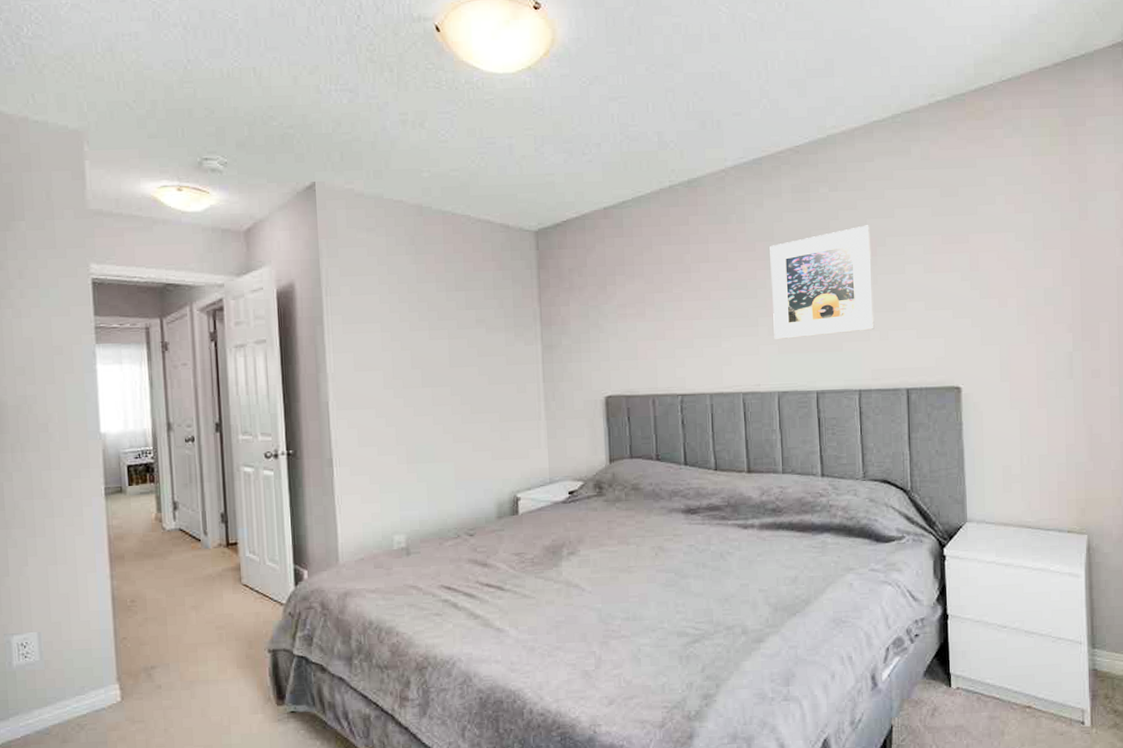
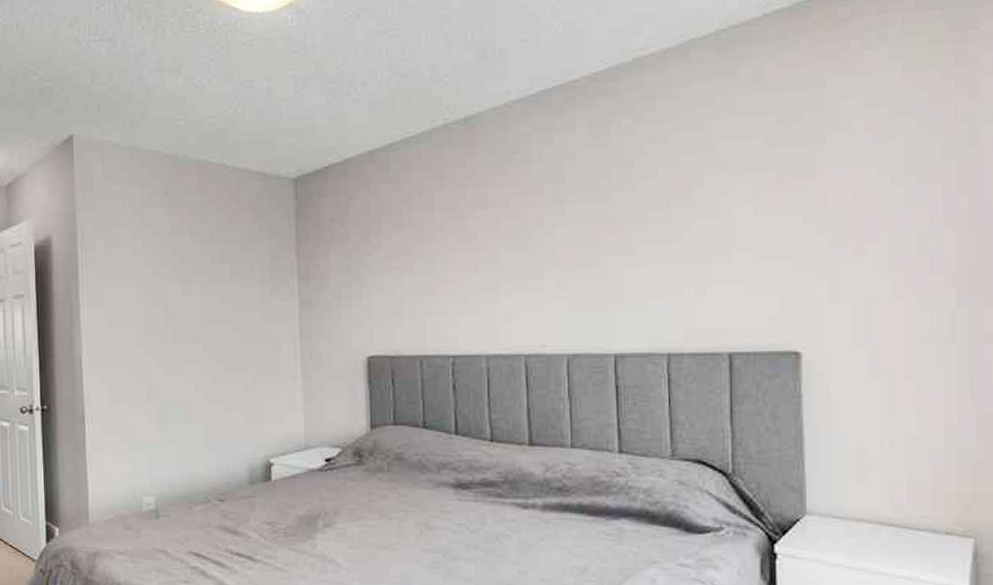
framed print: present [770,225,875,340] -> none [560,161,689,296]

